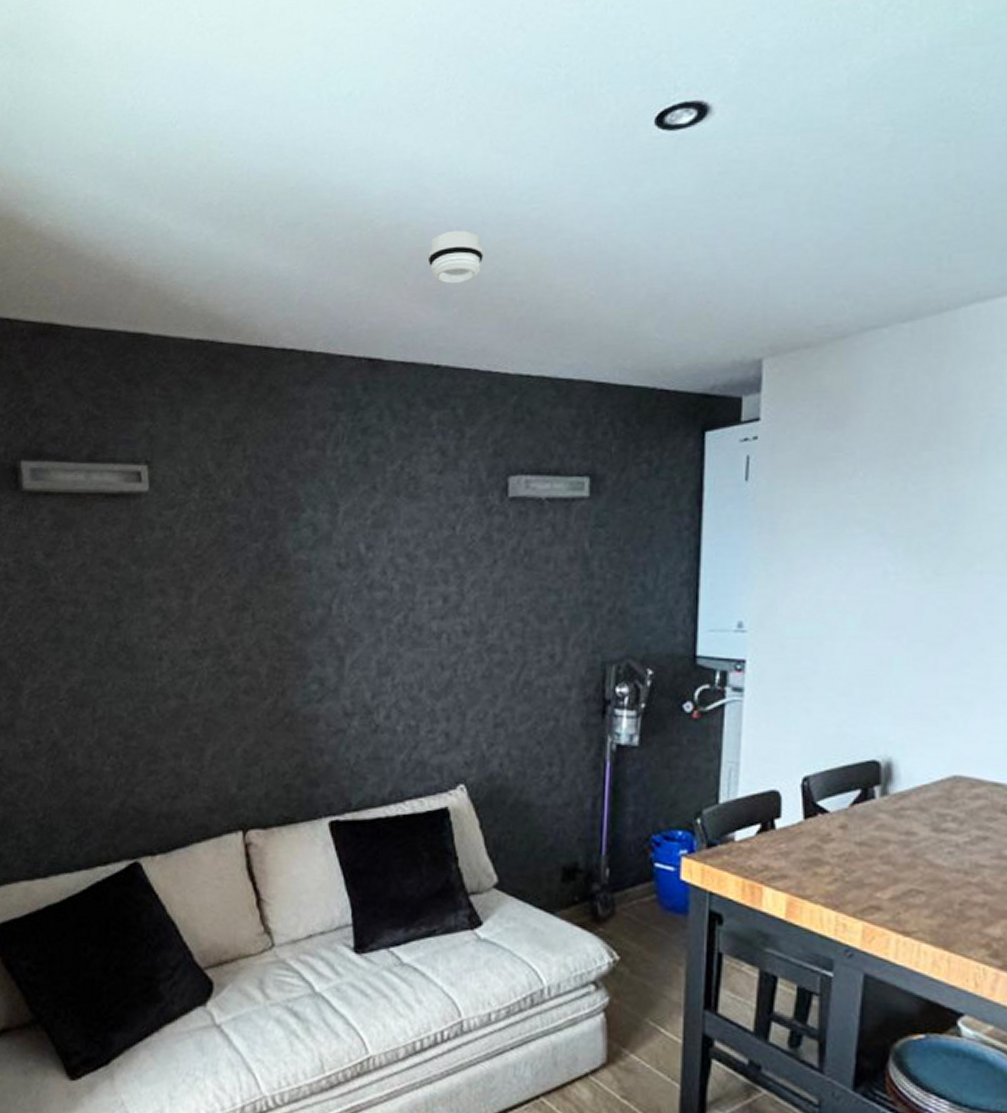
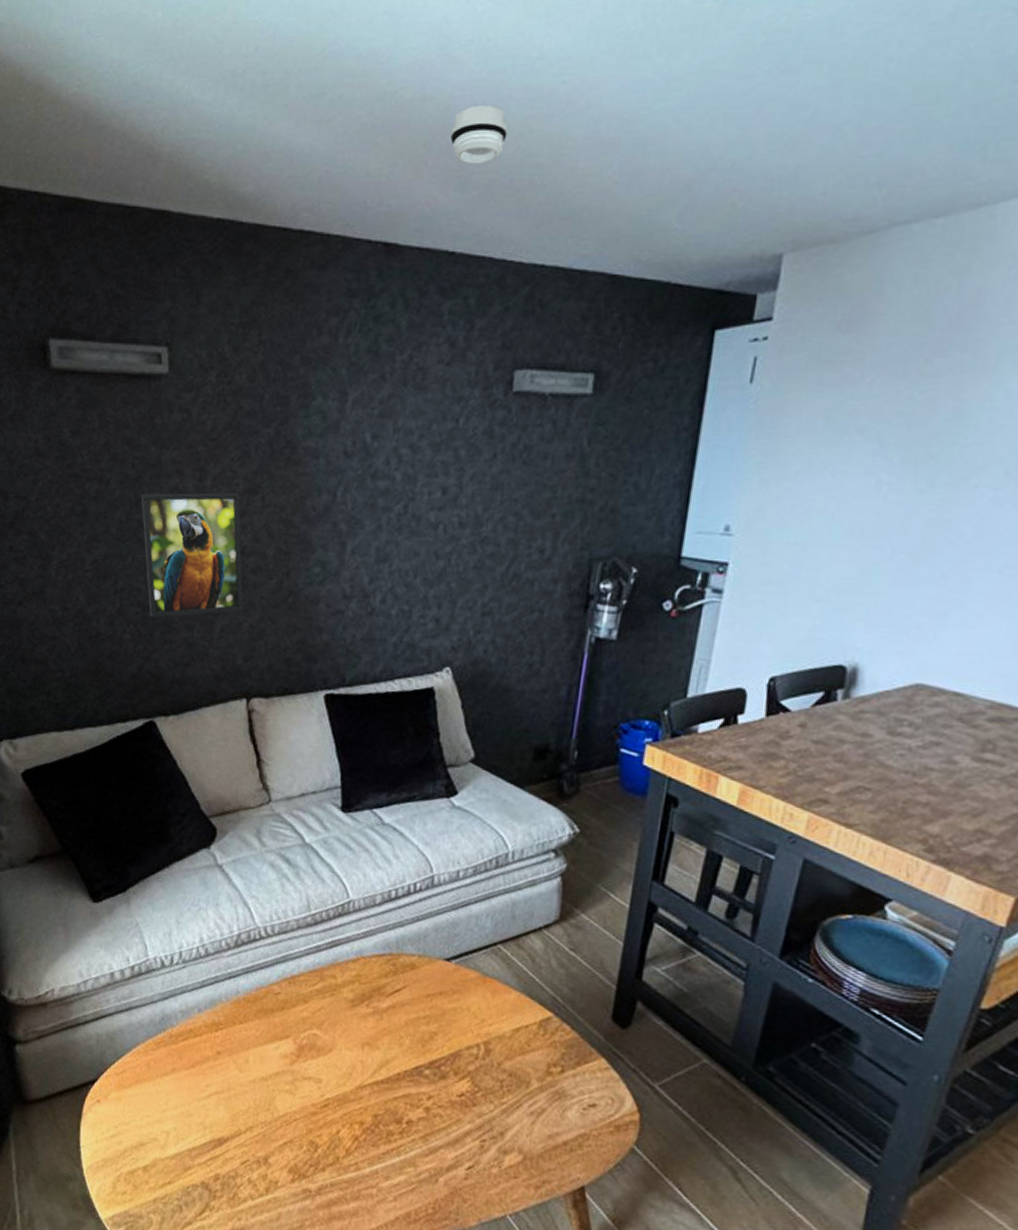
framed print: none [121,611,235,747] -> present [141,493,243,618]

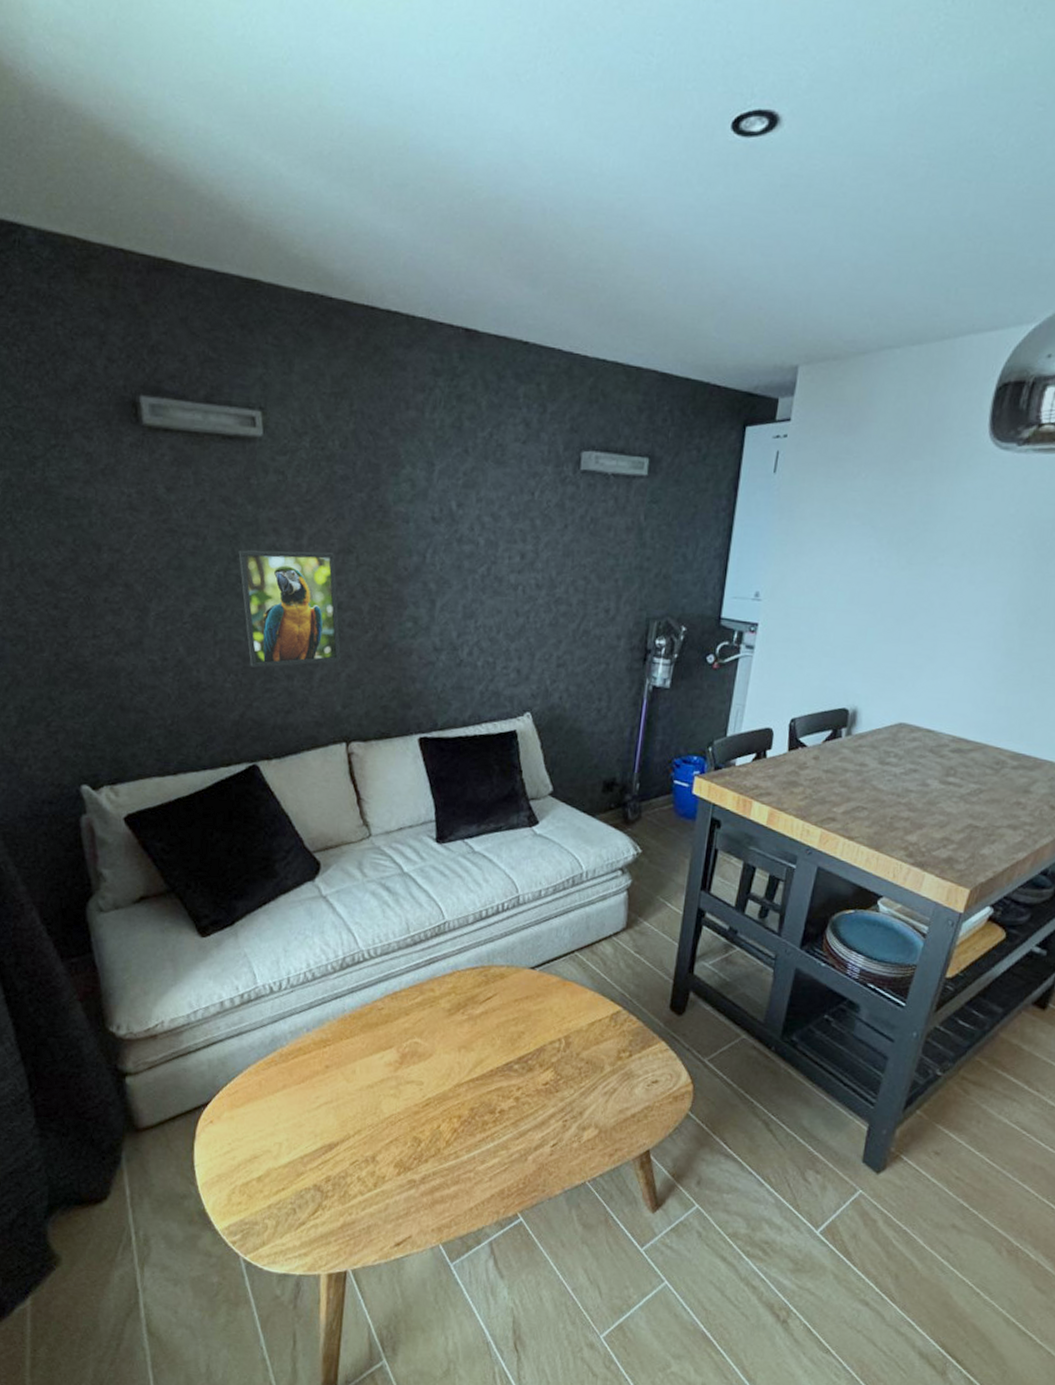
smoke detector: present [450,105,508,165] -> none [522,211,573,265]

